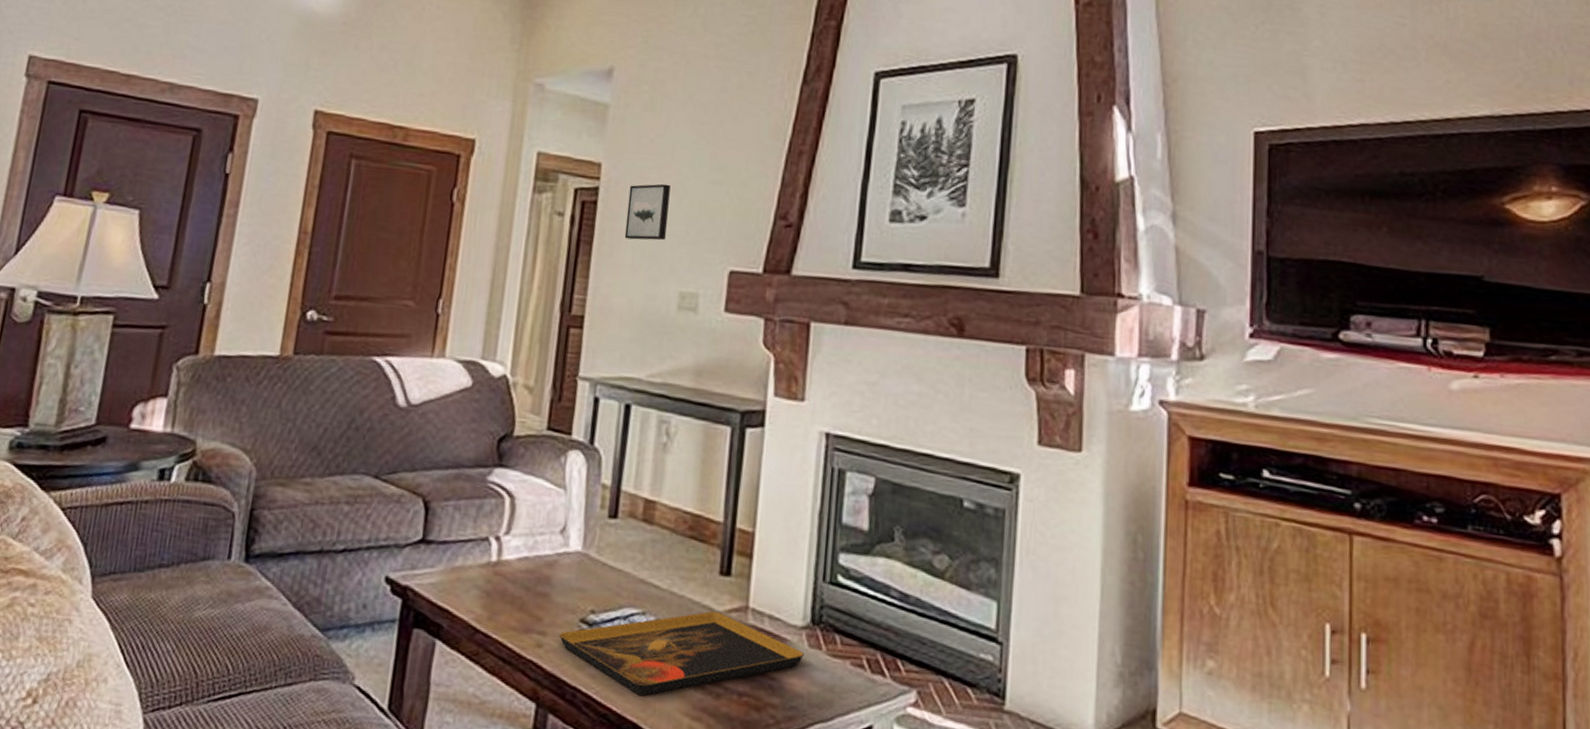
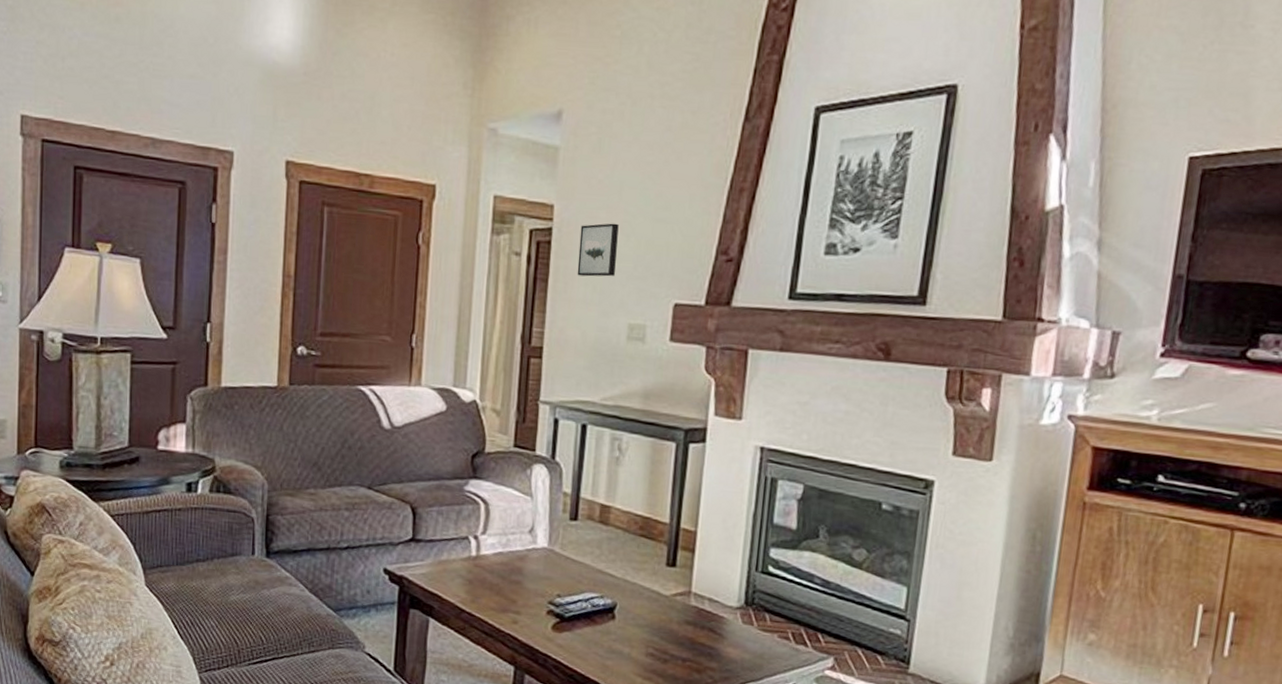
decorative tray: present [559,611,804,697] -> none [531,595,738,662]

